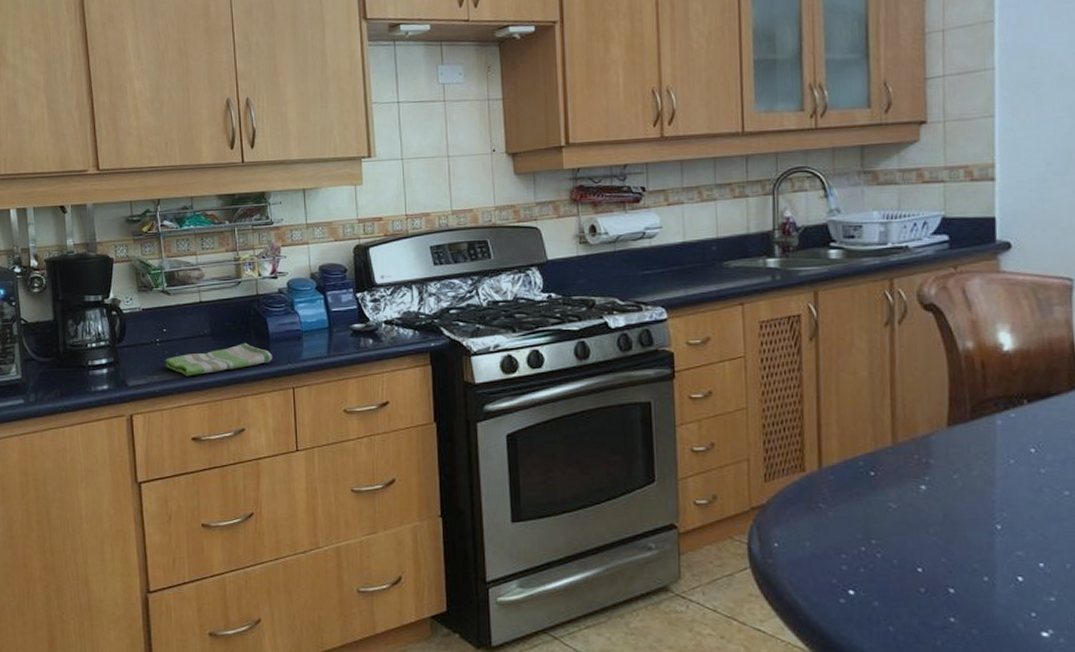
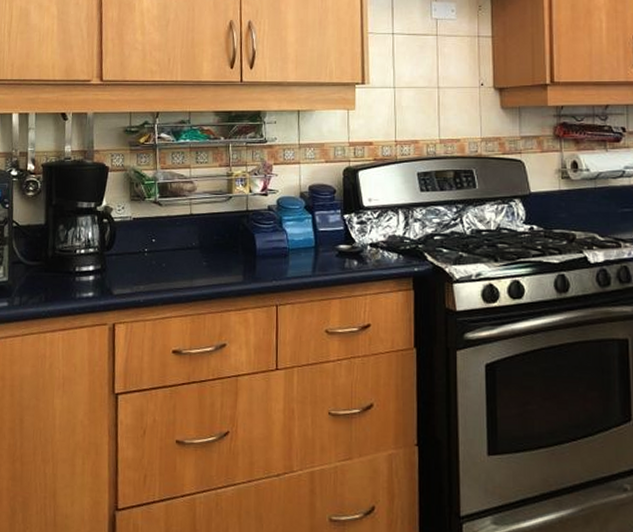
dish towel: present [165,342,272,376] -> none [151,257,258,288]

